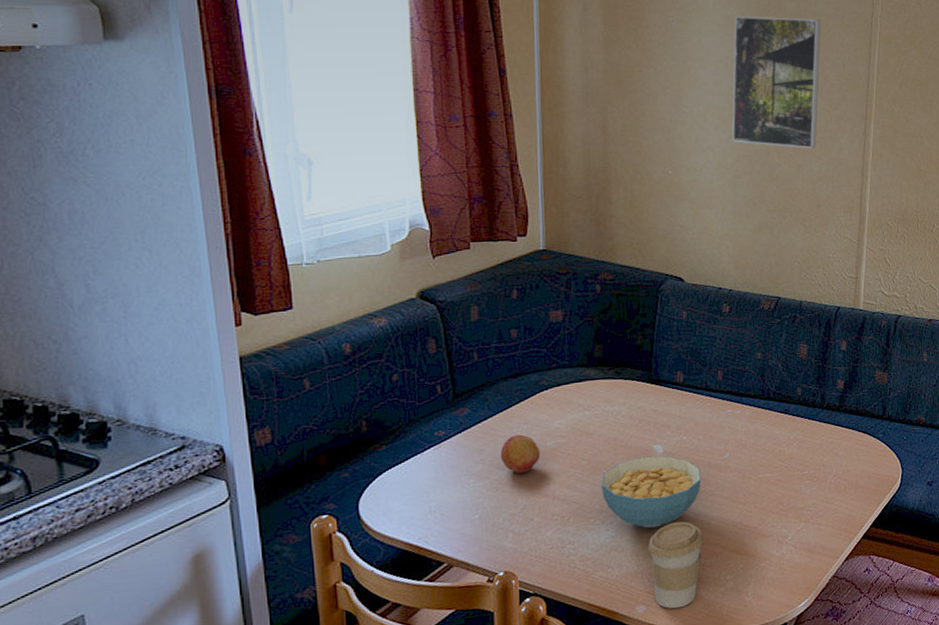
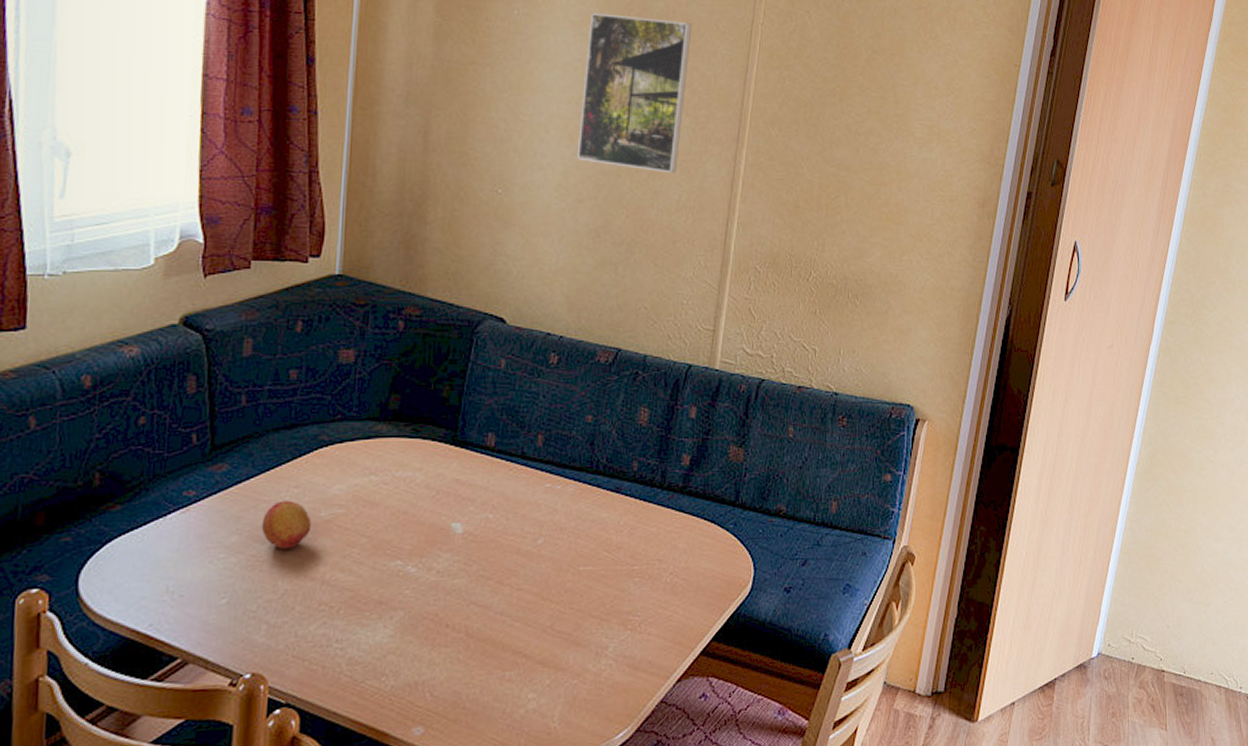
cereal bowl: present [601,456,702,528] -> none [382,536,508,628]
coffee cup: present [648,521,703,609] -> none [434,621,504,733]

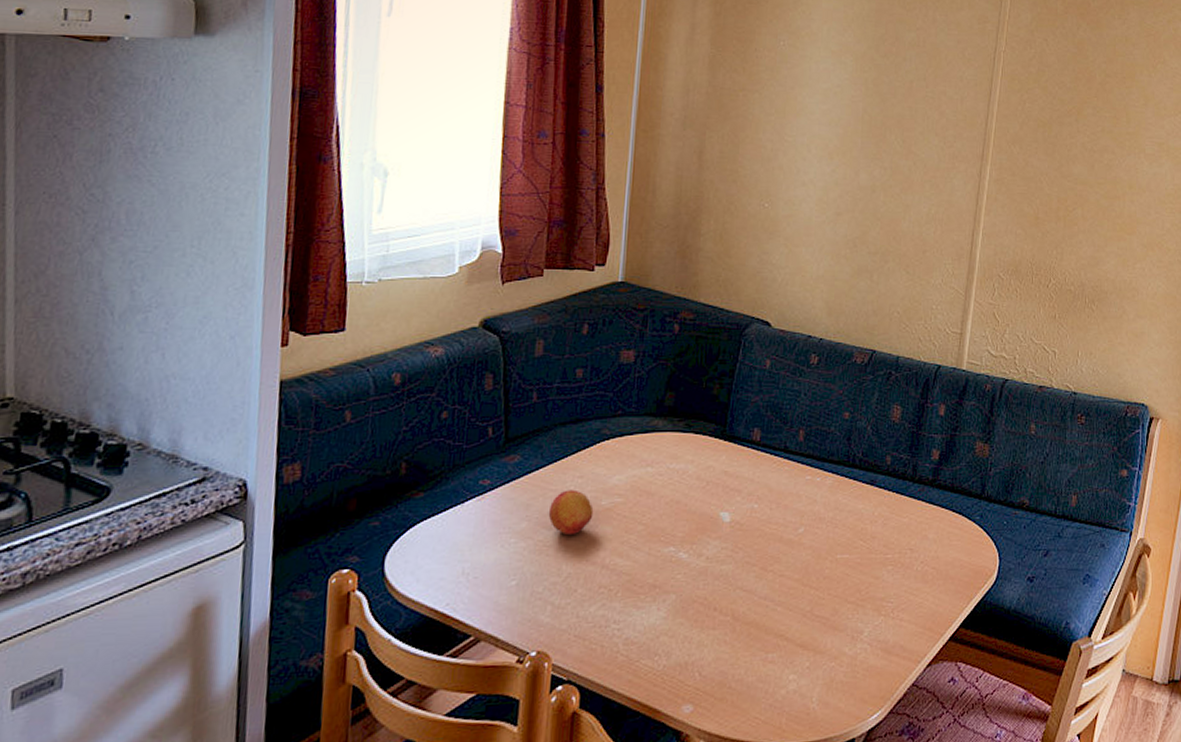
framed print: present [576,12,692,174] -> none [835,43,941,188]

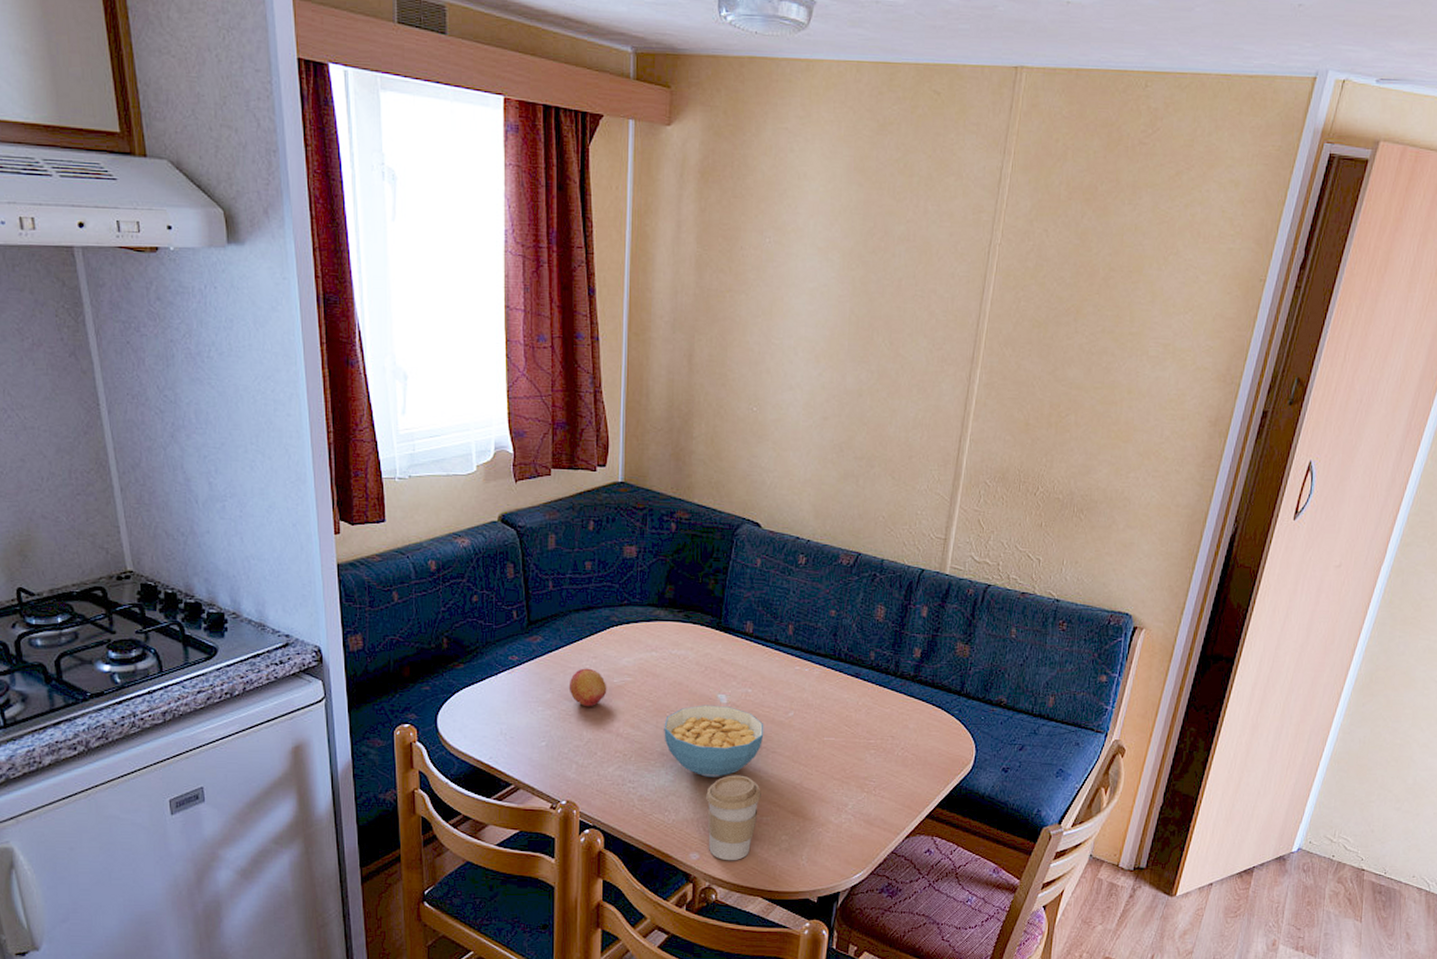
cereal bowl: none [657,524,771,611] -> present [664,705,764,778]
coffee cup: none [703,605,767,712] -> present [706,775,761,861]

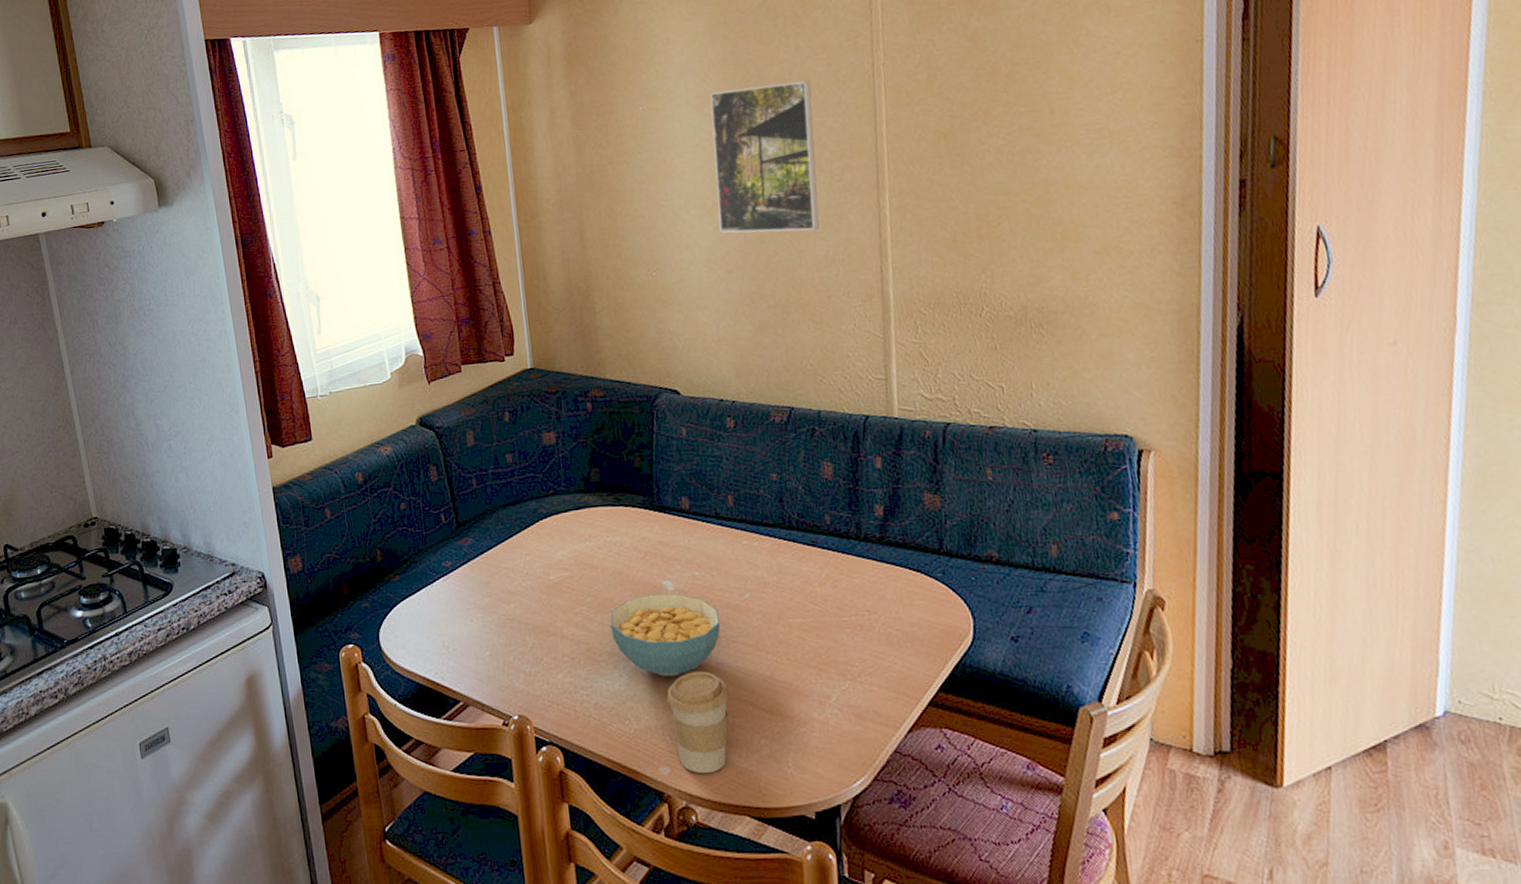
fruit: present [568,668,607,707] -> none [505,566,545,609]
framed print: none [822,238,932,393] -> present [710,80,820,234]

